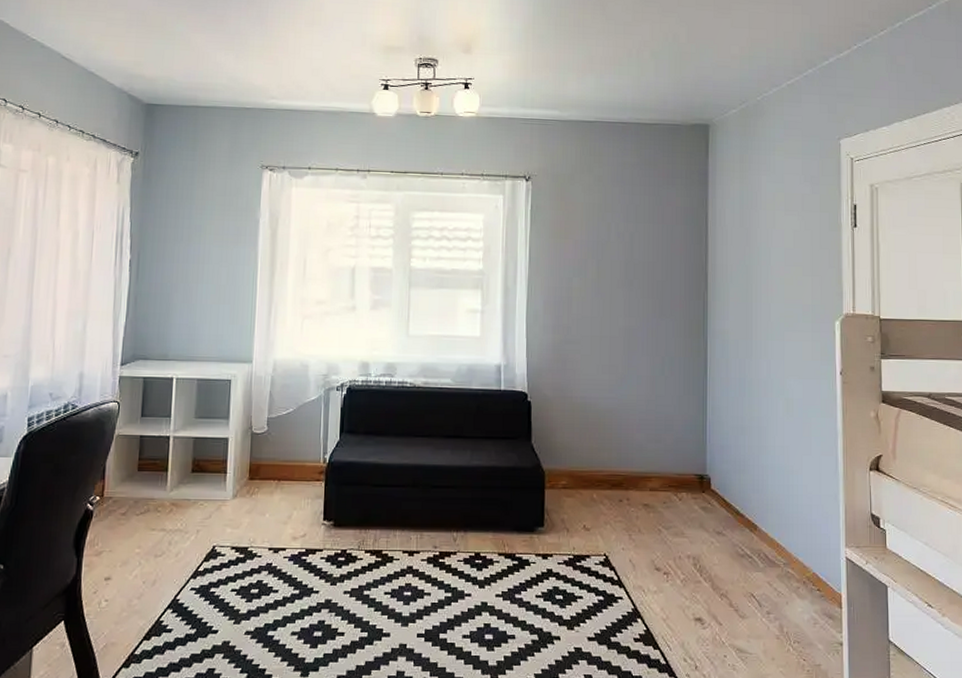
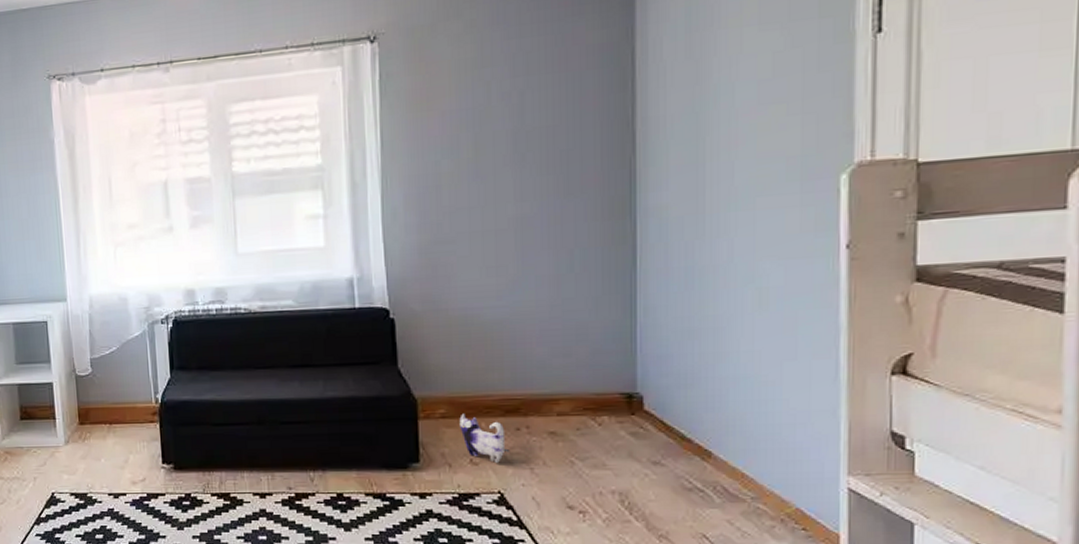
plush toy: none [577,485,615,529] -> present [459,413,511,463]

